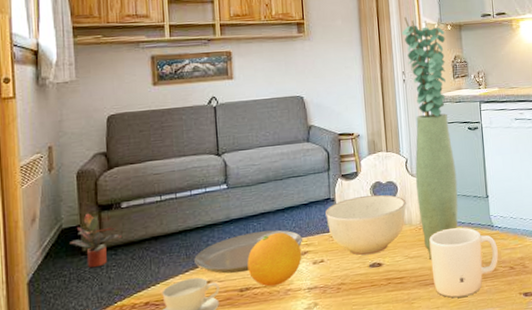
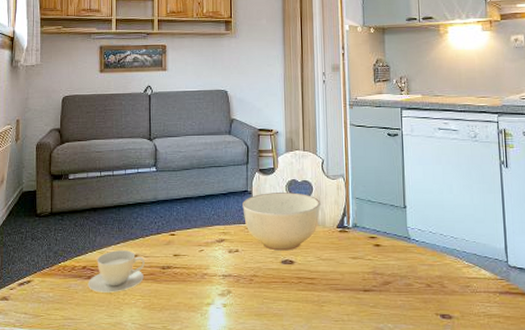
potted plant: present [69,213,121,268] -> none [27,180,68,229]
plate: present [194,230,303,274] -> none [125,215,221,251]
fruit: present [247,232,302,287] -> none [170,217,219,268]
vase: present [402,16,459,261] -> none [324,18,374,265]
mug: present [429,227,499,298] -> none [342,236,415,308]

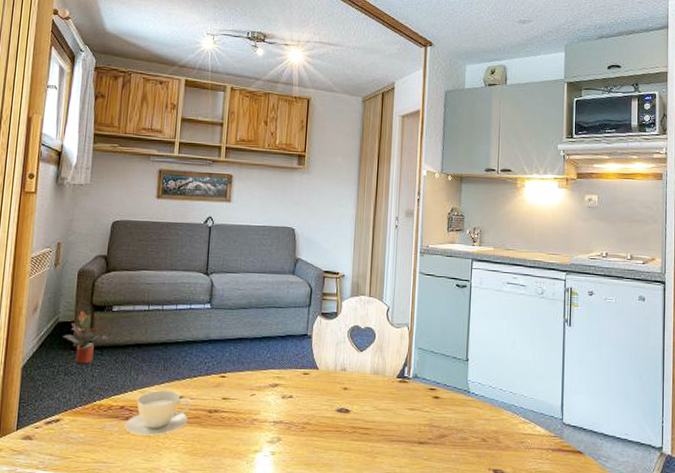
potted plant: none [27,180,68,229] -> present [63,311,109,364]
bowl: present [242,192,321,251] -> none [300,338,382,399]

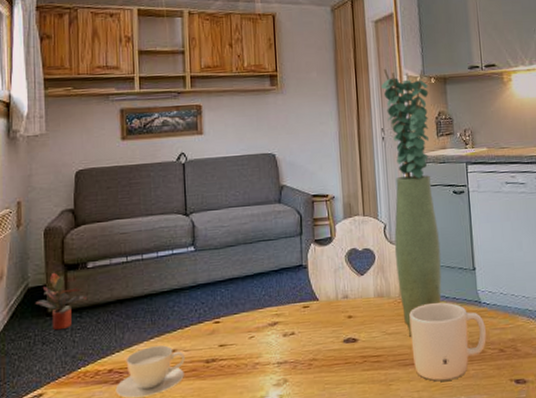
vase: none [393,161,445,416] -> present [381,68,442,338]
mug: none [399,387,472,461] -> present [409,302,487,382]

